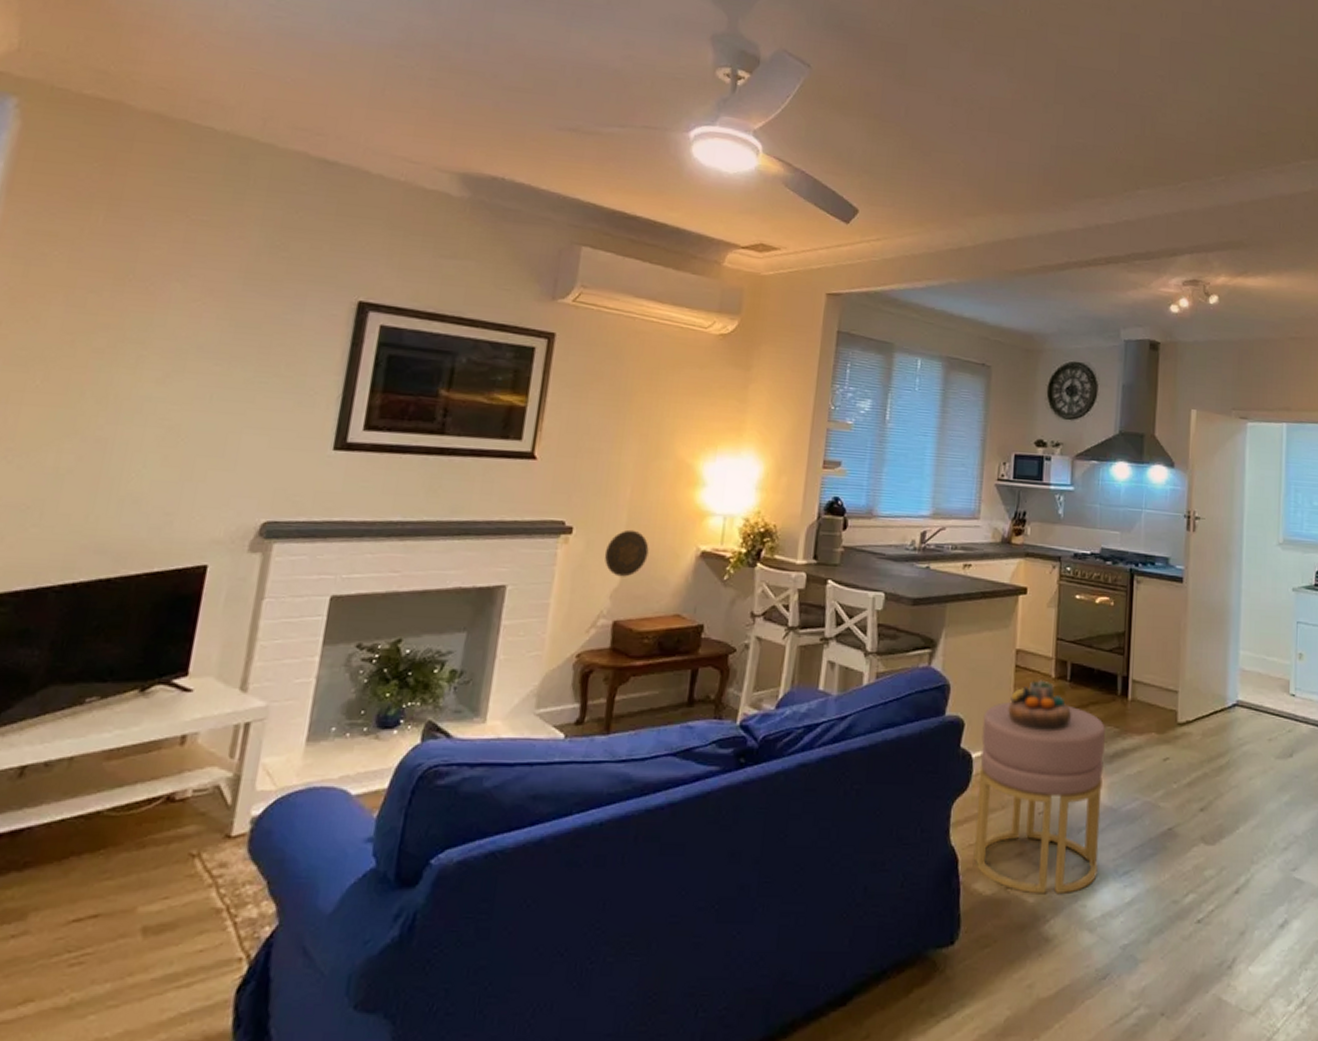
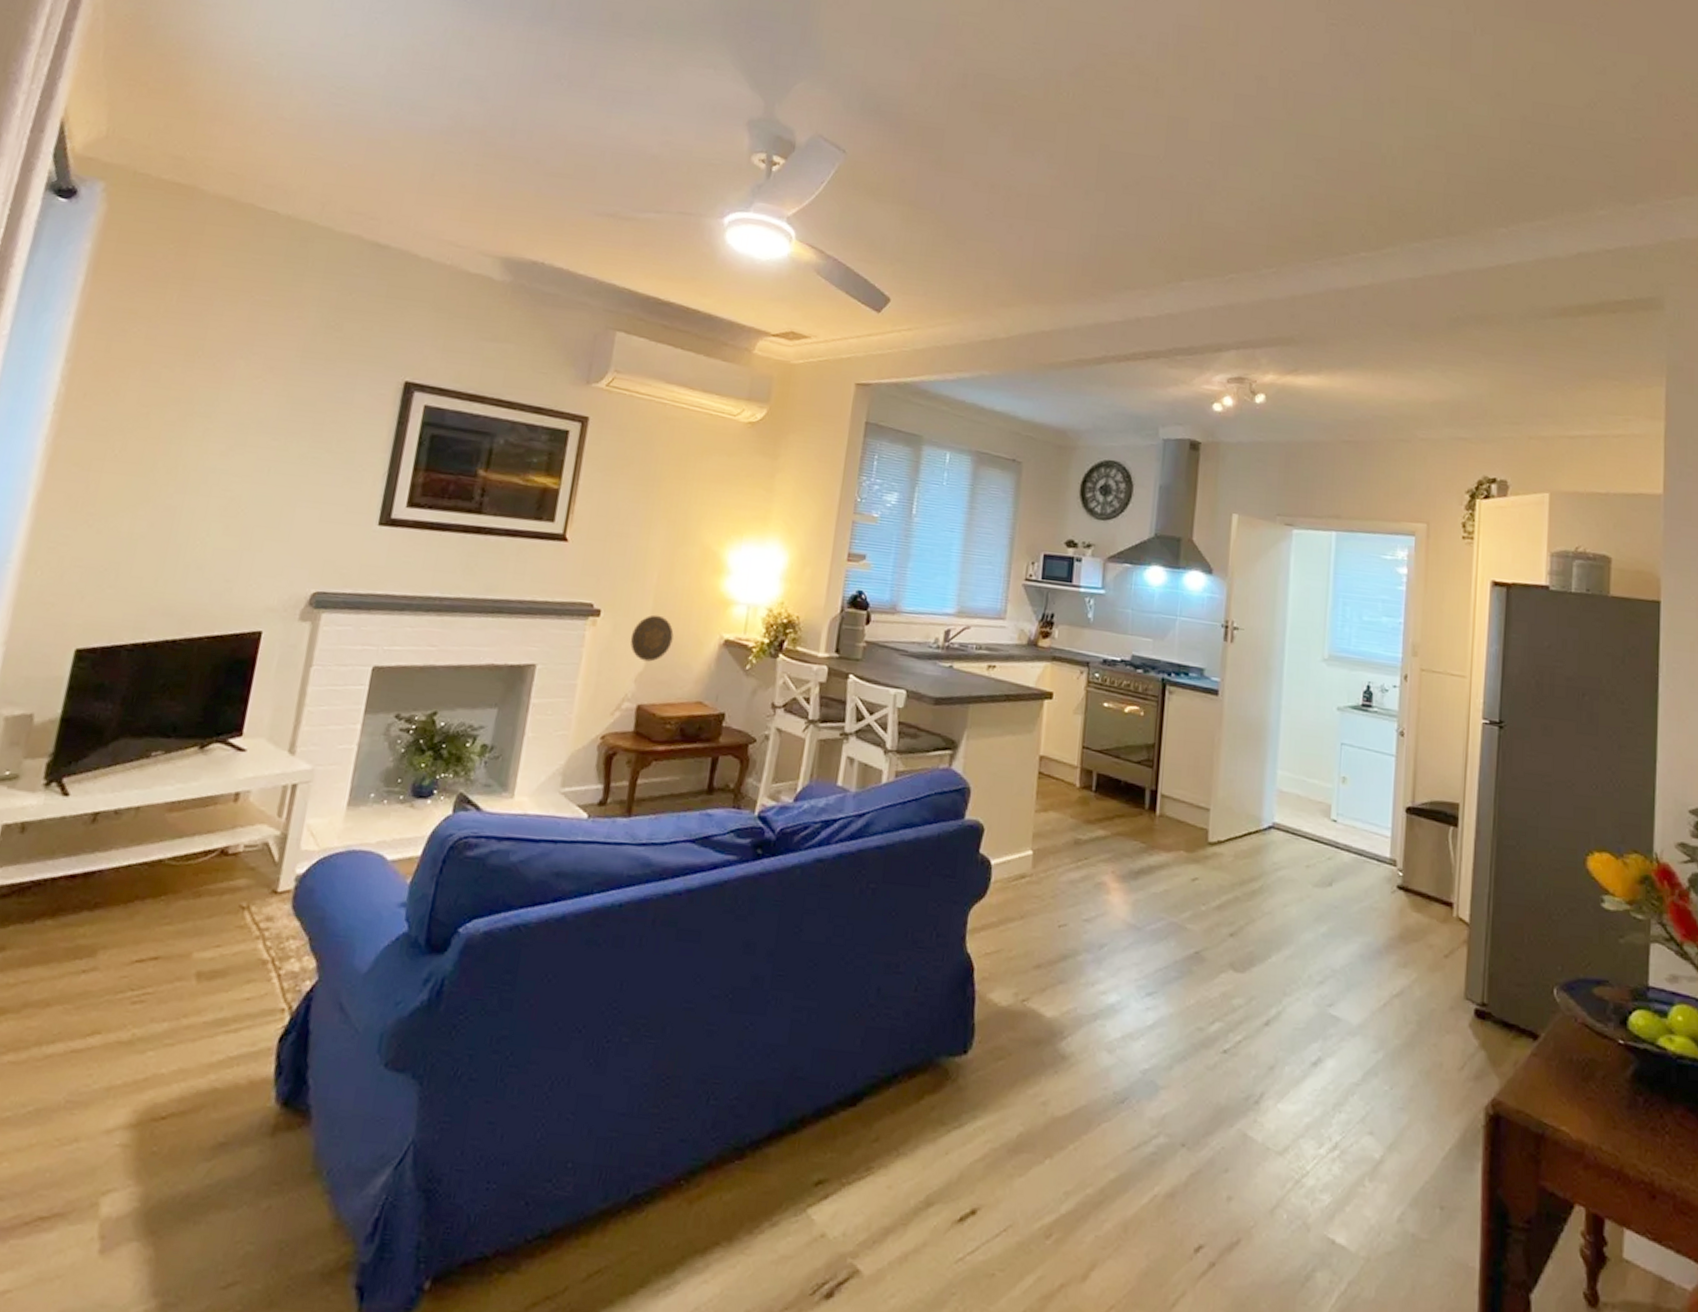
ottoman: present [973,701,1105,895] -> none [989,808,1131,1012]
decorative bowl: present [1008,679,1071,732] -> none [1029,788,1095,843]

